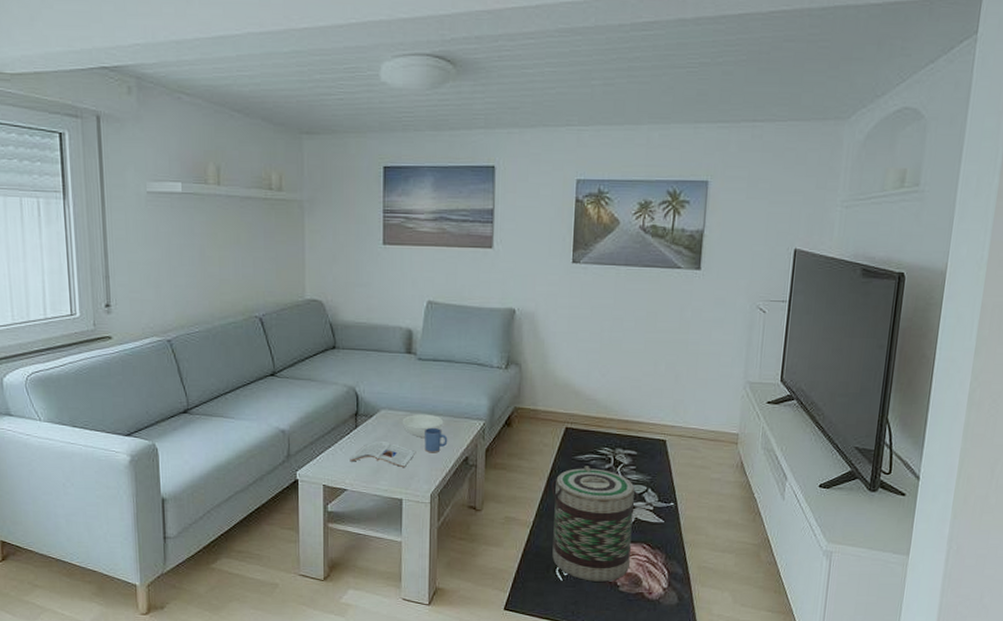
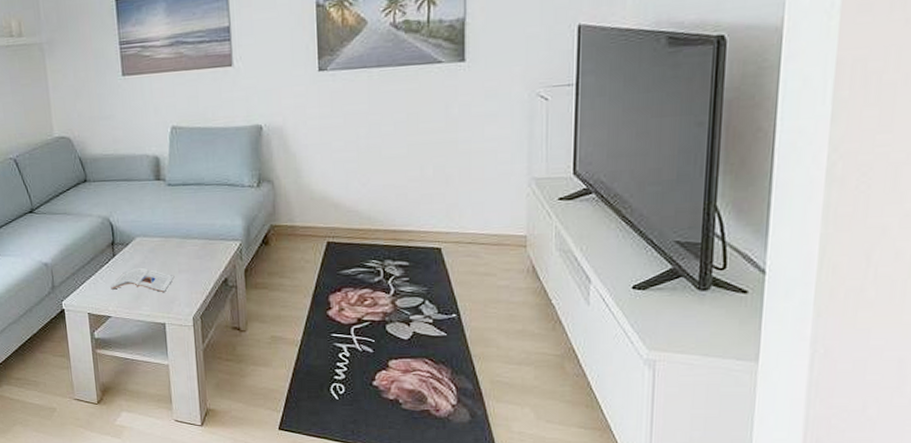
bowl: present [402,413,444,437] -> none [157,238,200,262]
mug: present [424,427,448,453] -> none [181,251,205,277]
basket: present [551,466,639,582] -> none [317,280,416,399]

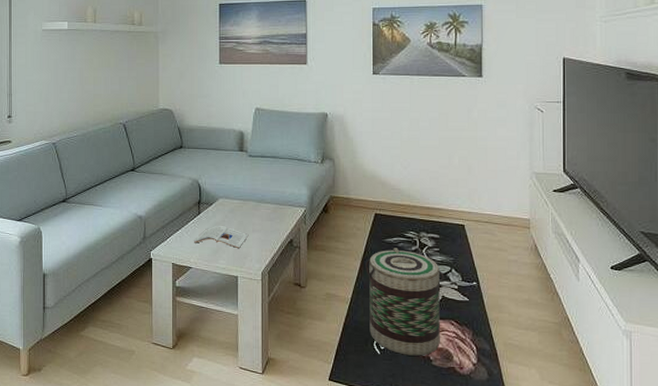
basket: none [317,280,416,399] -> present [366,248,444,356]

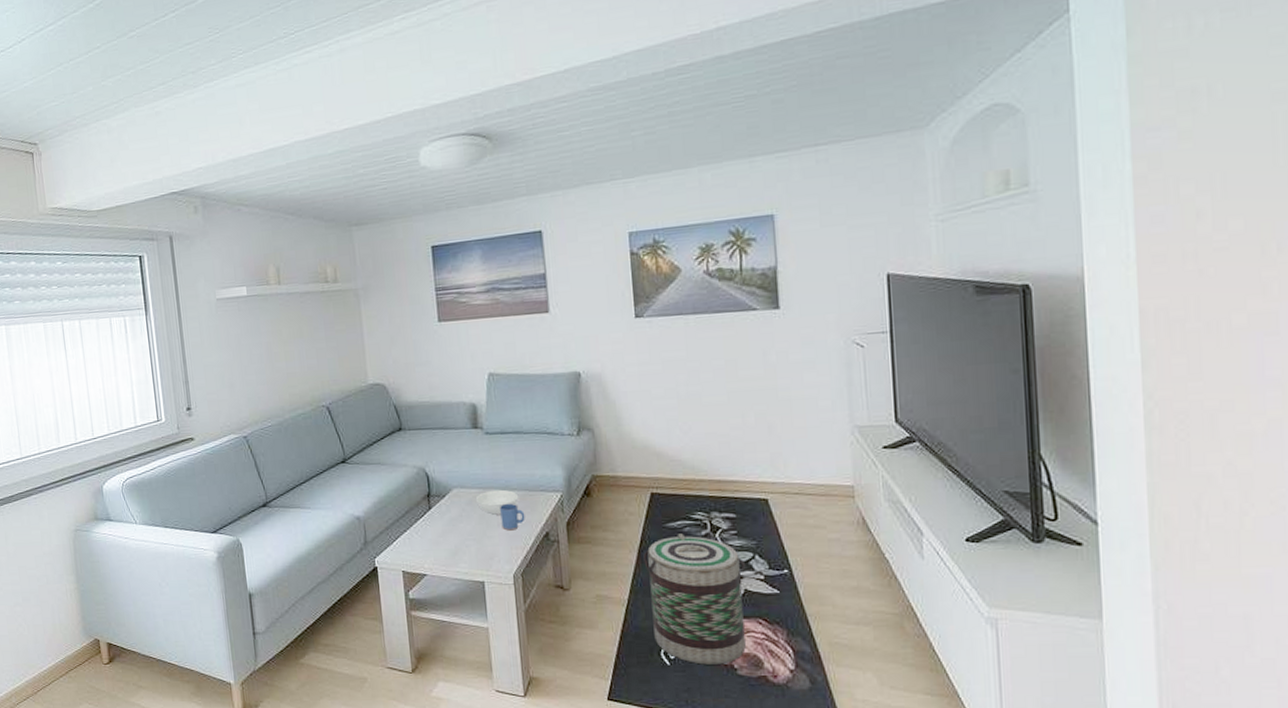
magazine: present [194,225,249,249] -> none [426,520,494,549]
bowl: none [236,202,271,222] -> present [475,489,519,515]
mug: none [256,213,275,236] -> present [500,503,525,531]

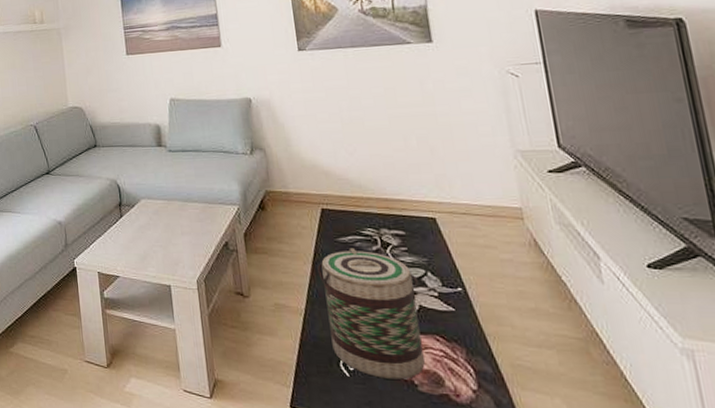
bowl: present [475,489,519,515] -> none [161,201,200,224]
mug: present [500,503,525,531] -> none [183,214,206,239]

